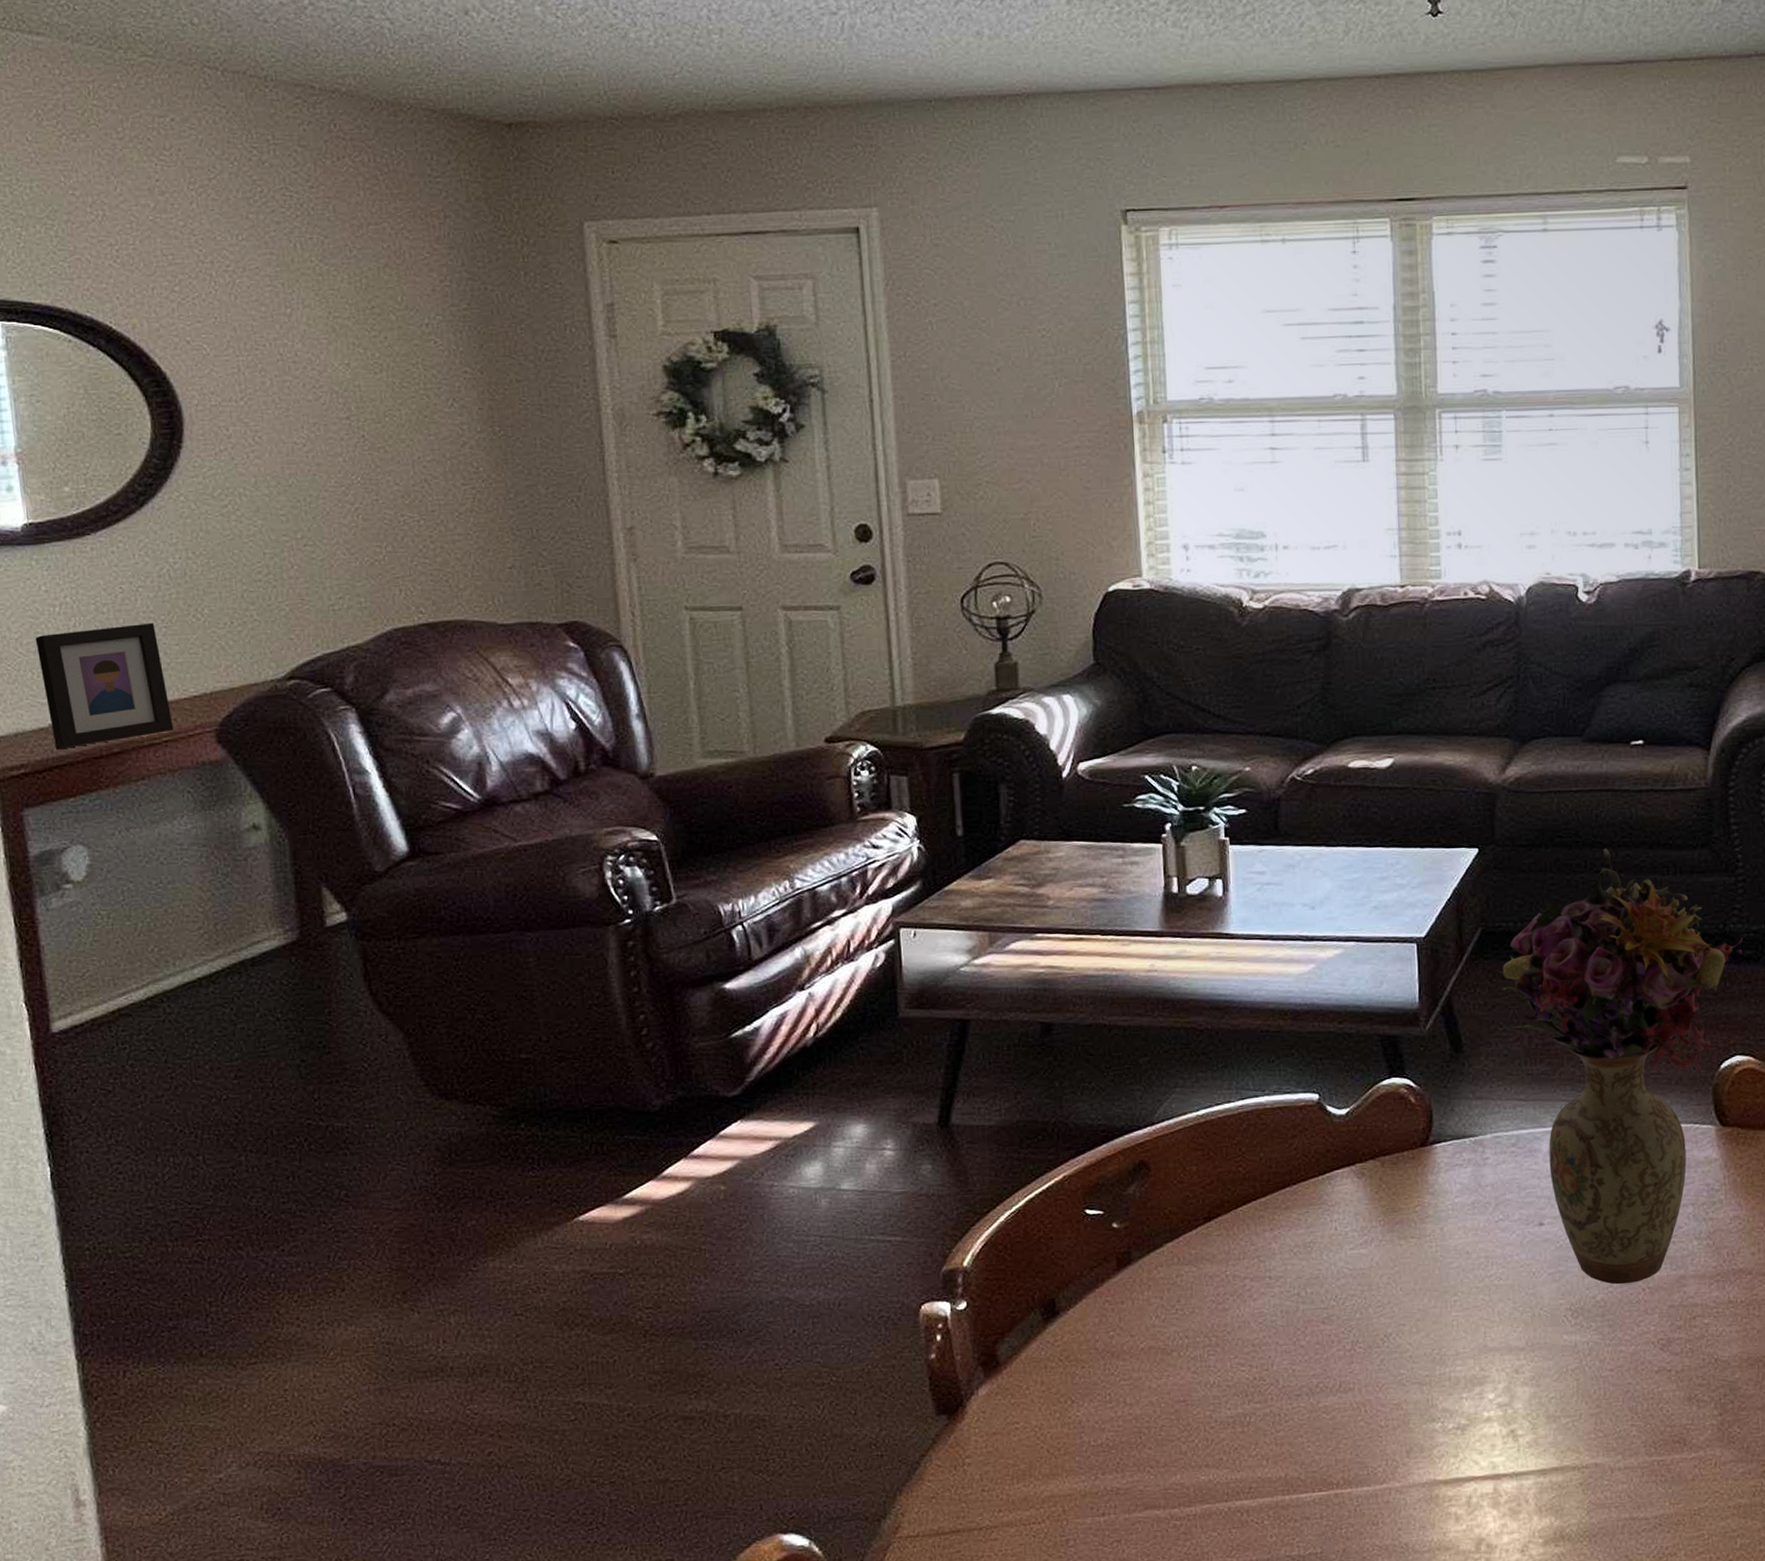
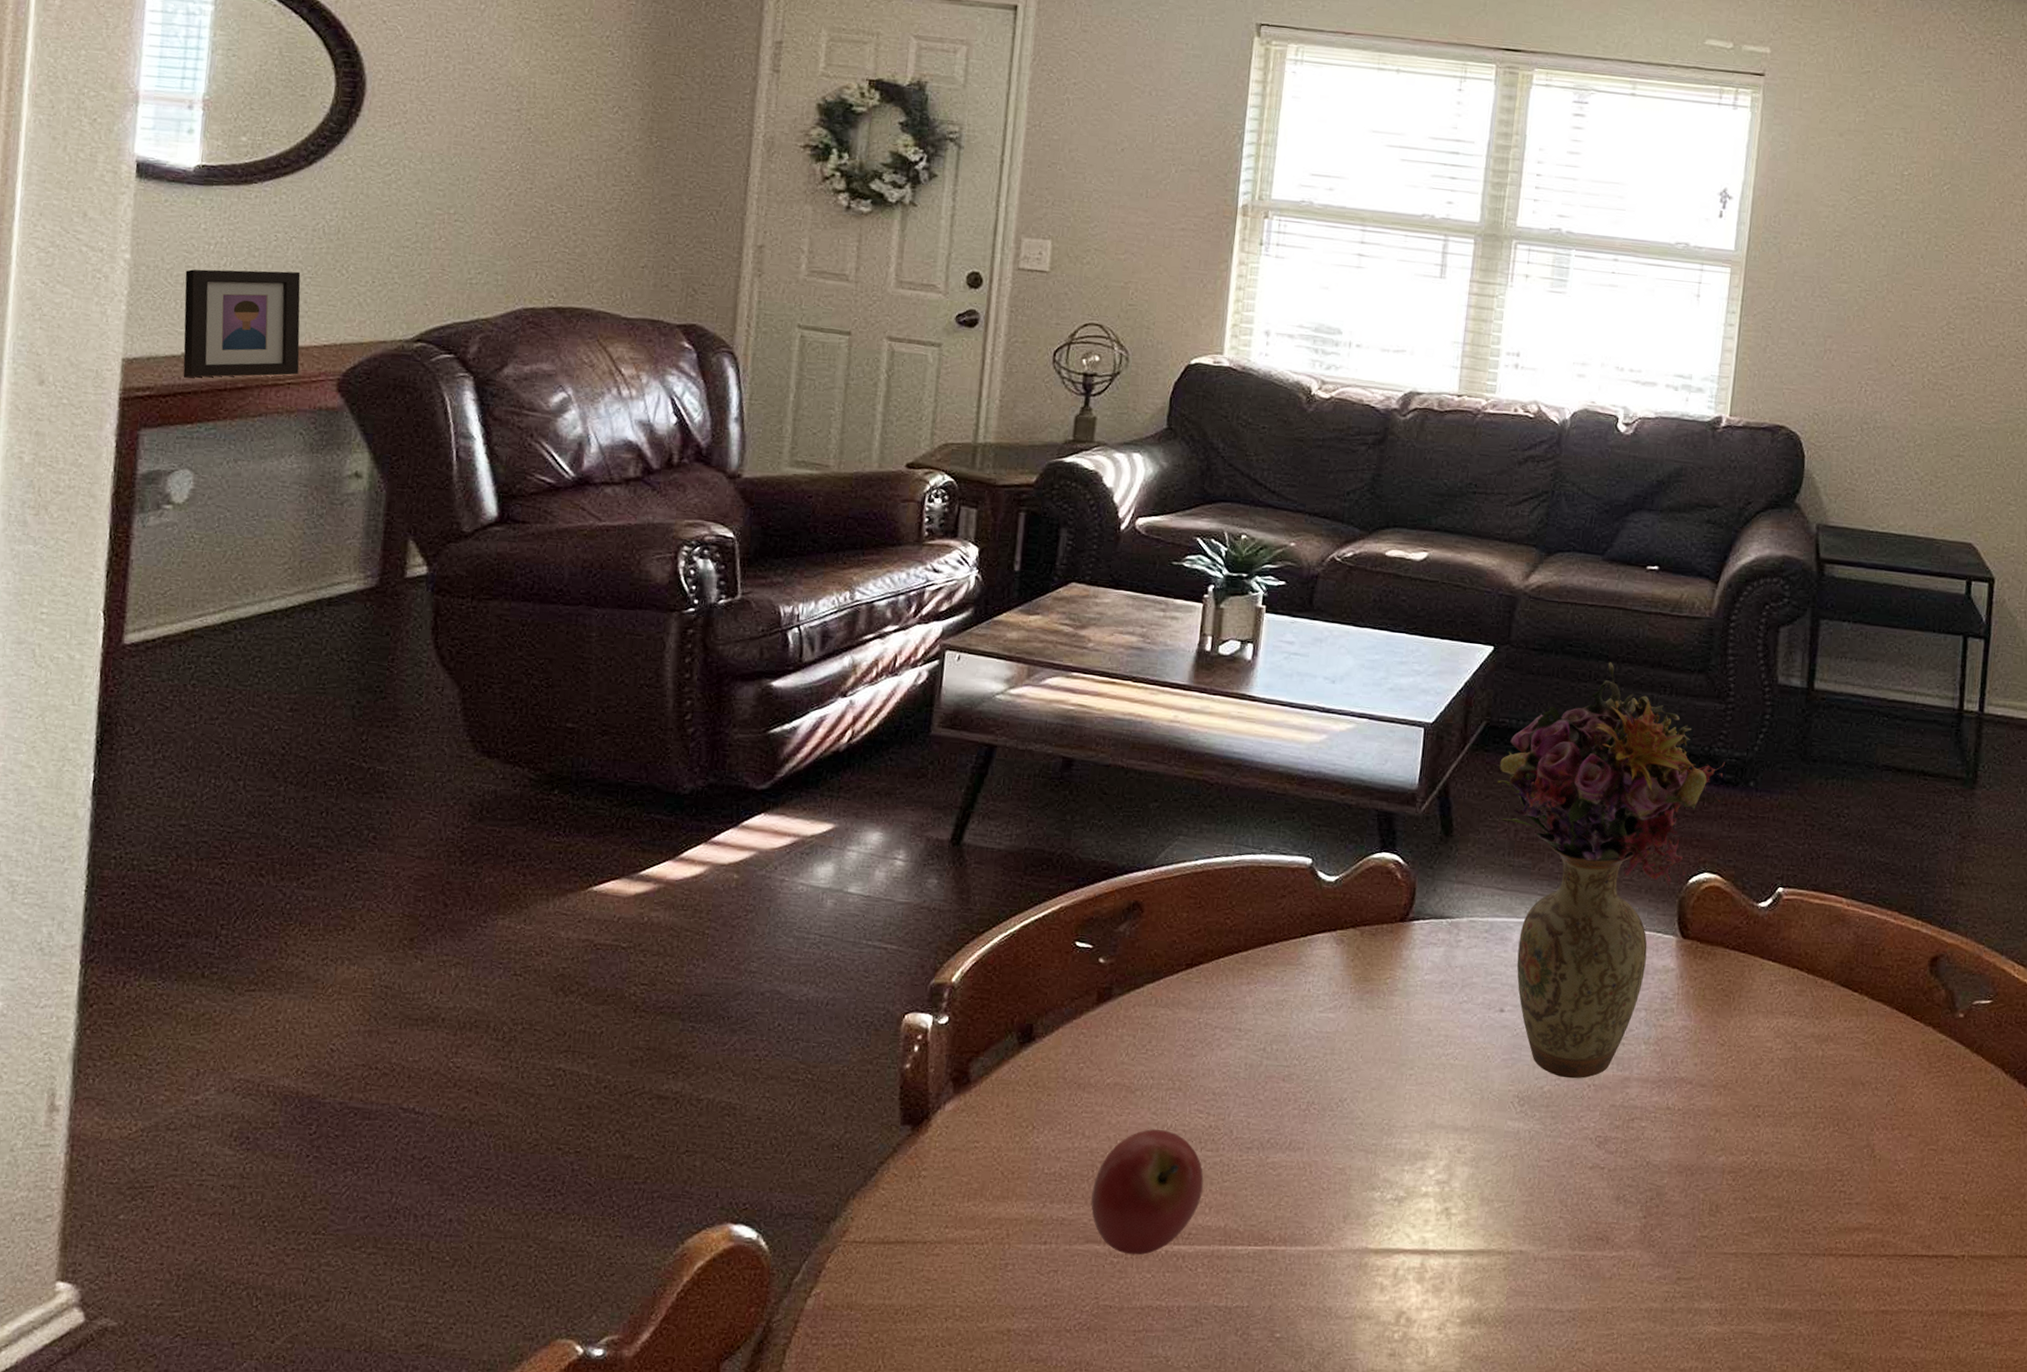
fruit: none [1143,1388,1257,1516] -> present [1091,1129,1204,1255]

